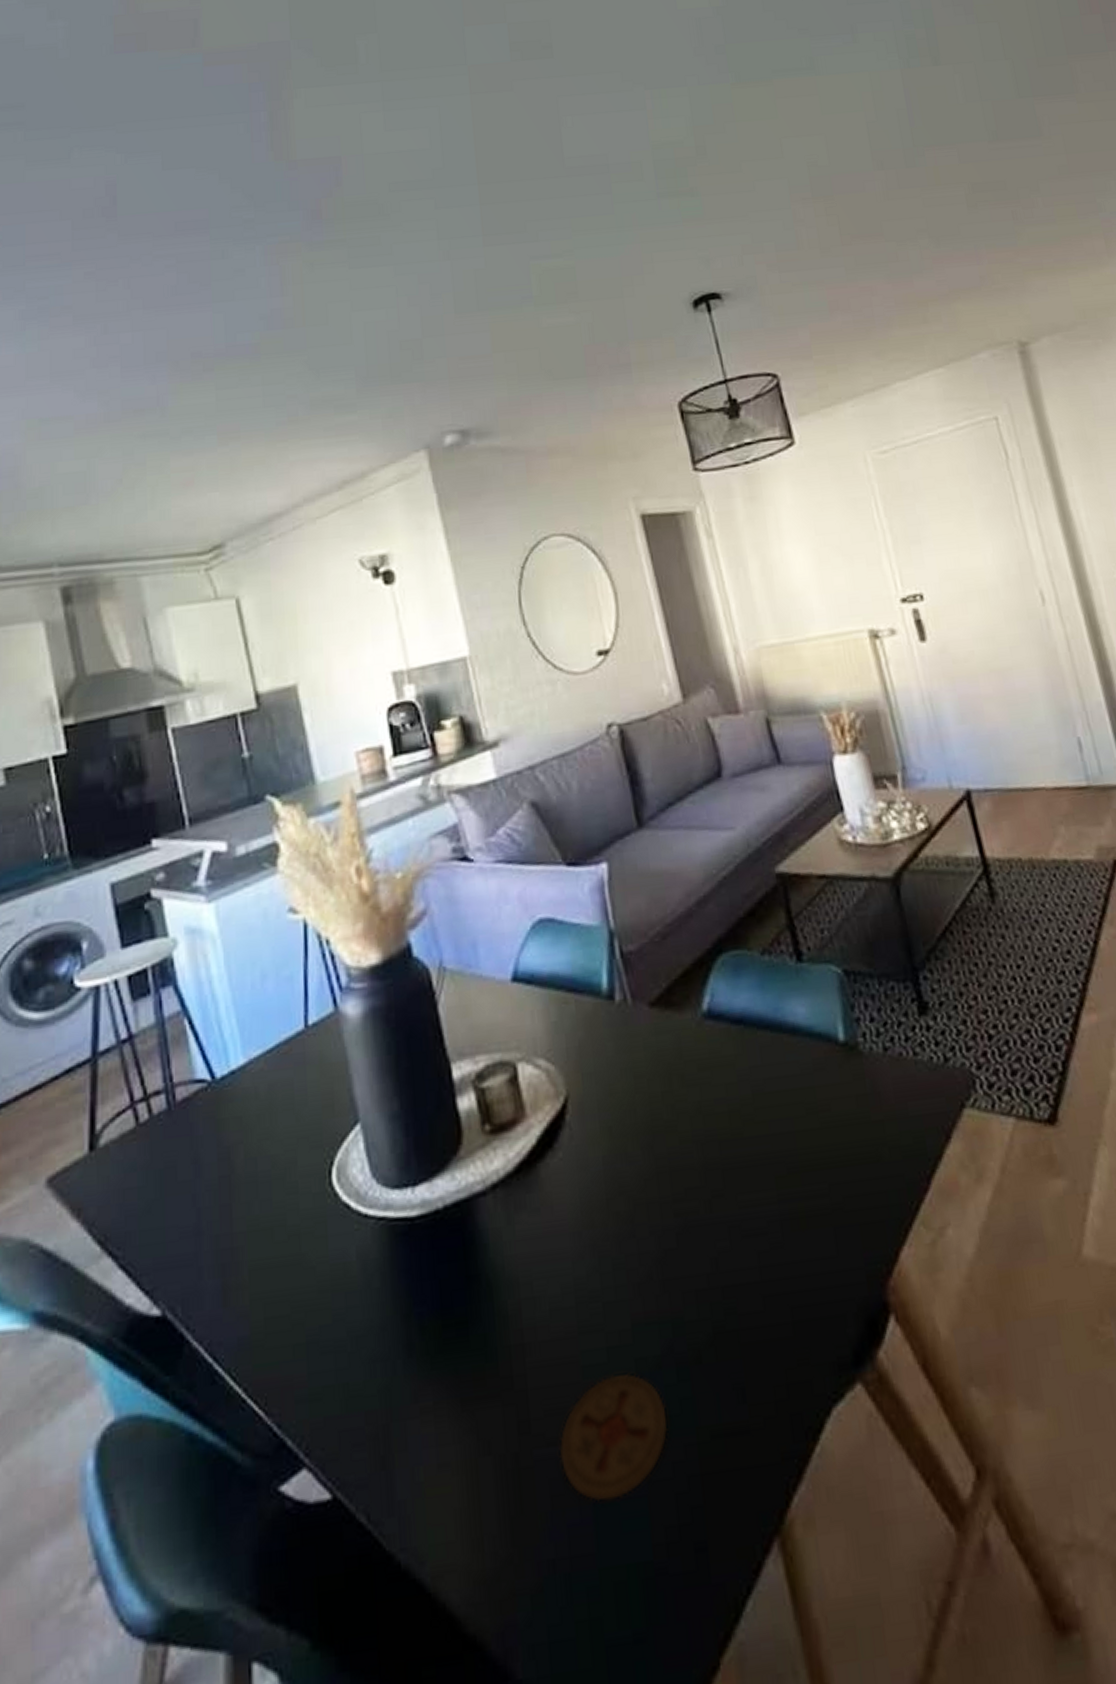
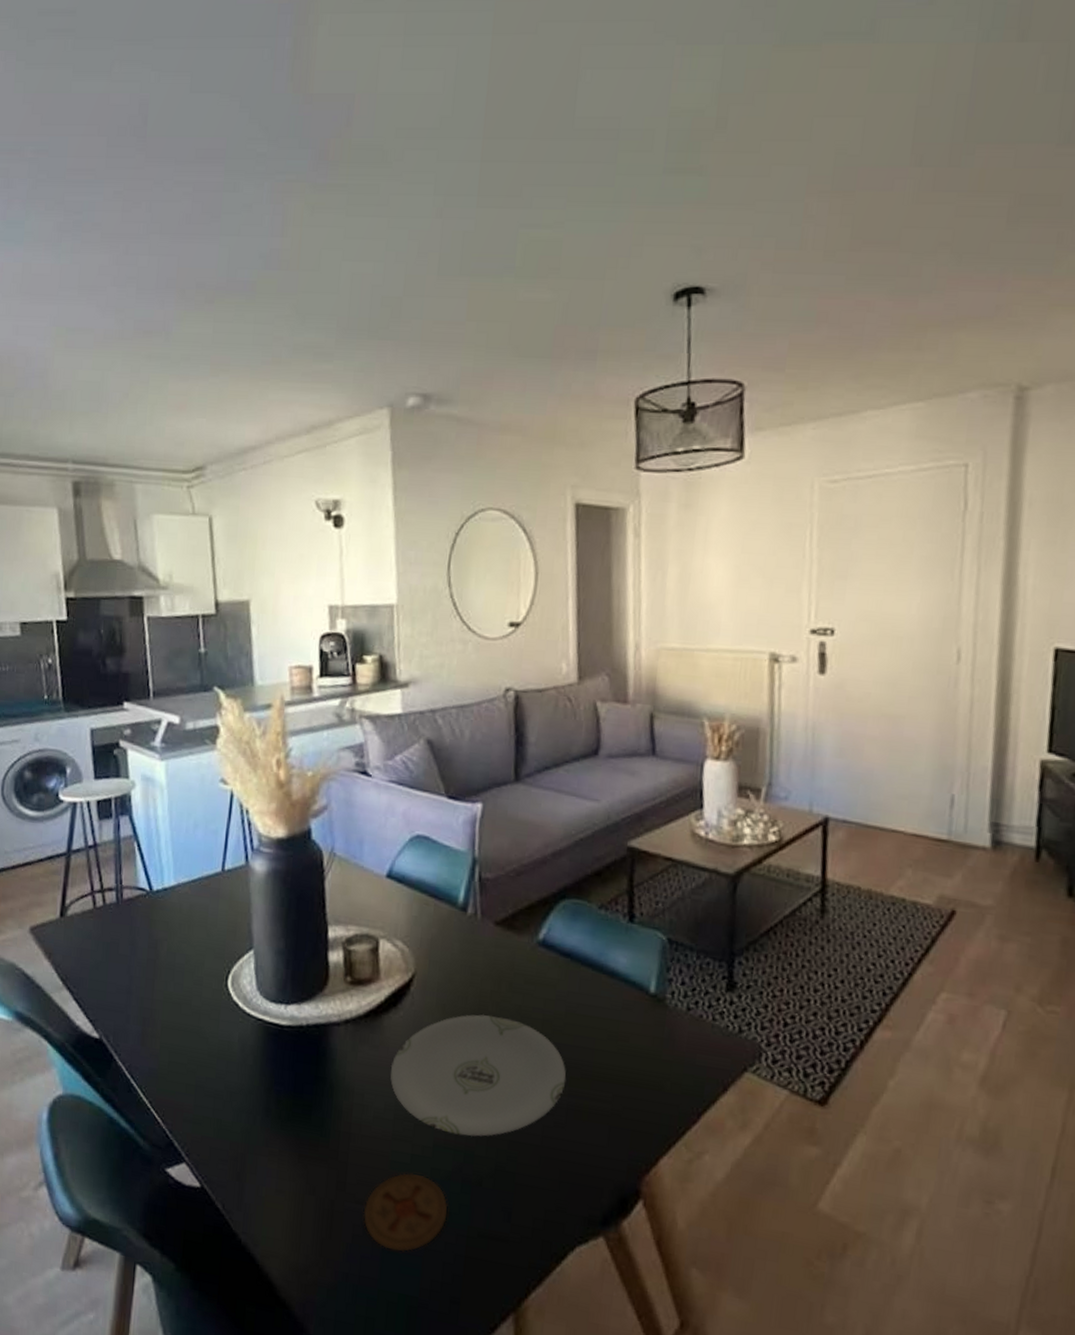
plate: none [559,1122,772,1302] -> present [390,1014,567,1137]

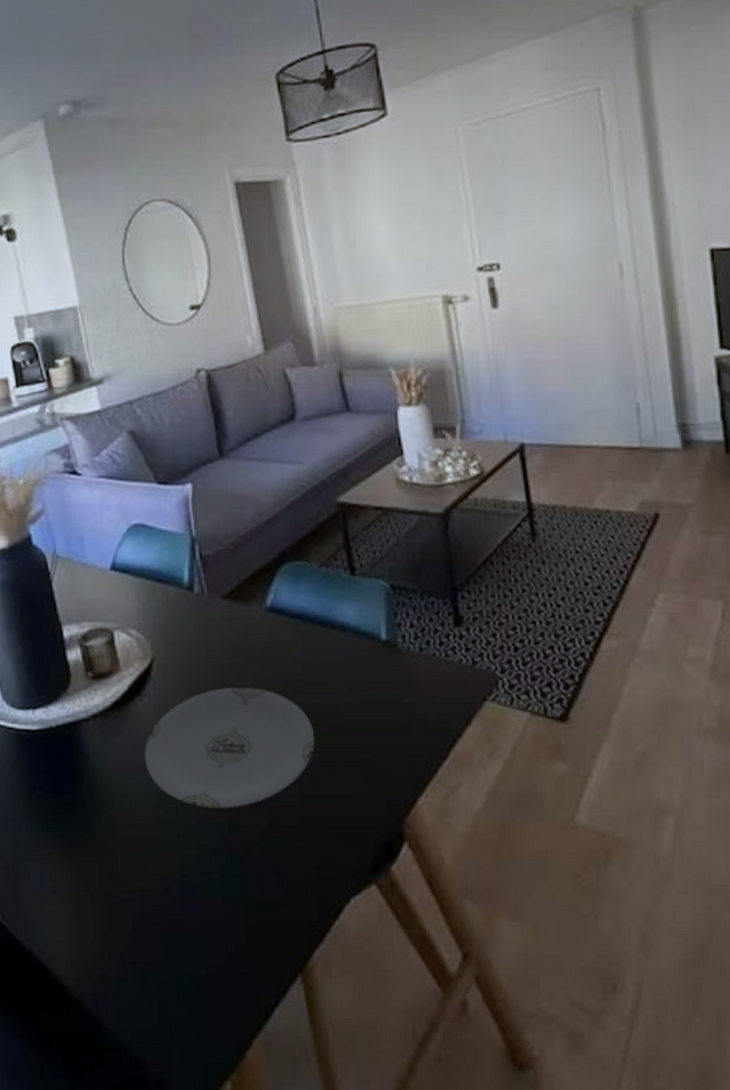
coaster: present [363,1172,448,1253] -> none [139,853,222,932]

